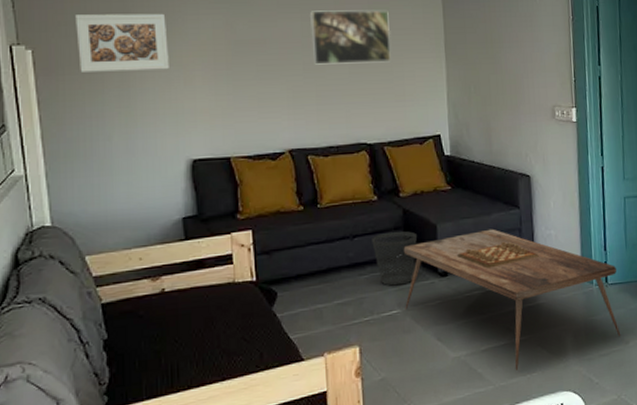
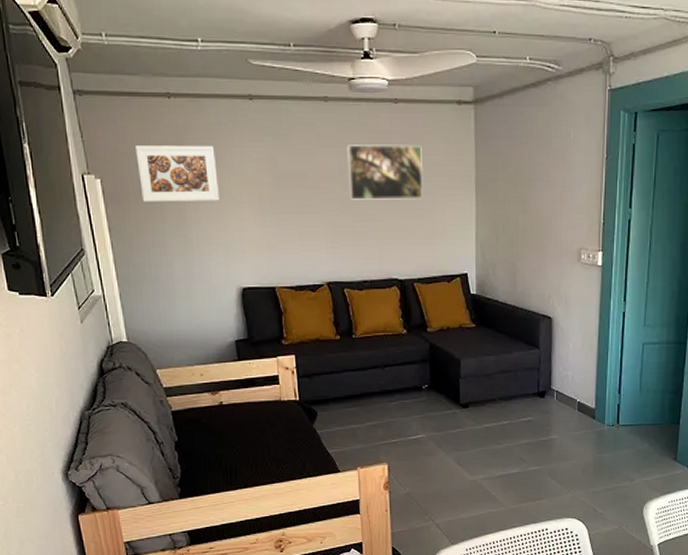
wastebasket: present [371,231,418,286] -> none [400,363,443,413]
coffee table: present [403,229,620,370] -> none [429,366,628,496]

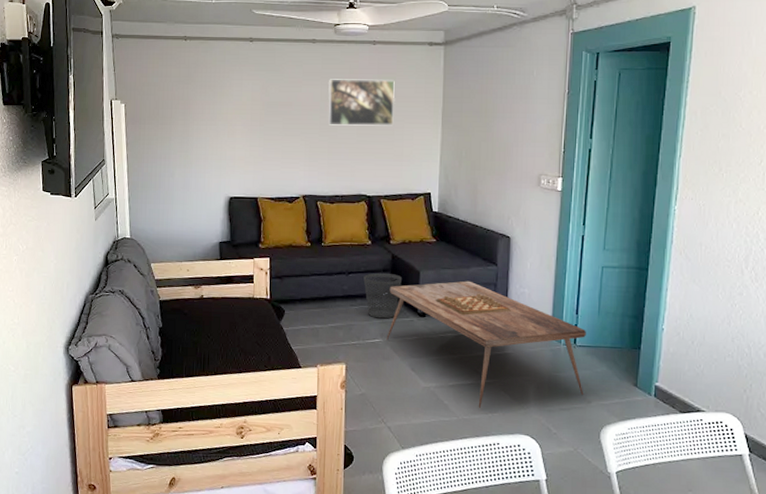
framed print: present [135,145,219,202] -> none [154,78,218,124]
wastebasket: none [400,363,443,413] -> present [363,272,403,319]
coffee table: none [429,366,628,496] -> present [386,281,586,408]

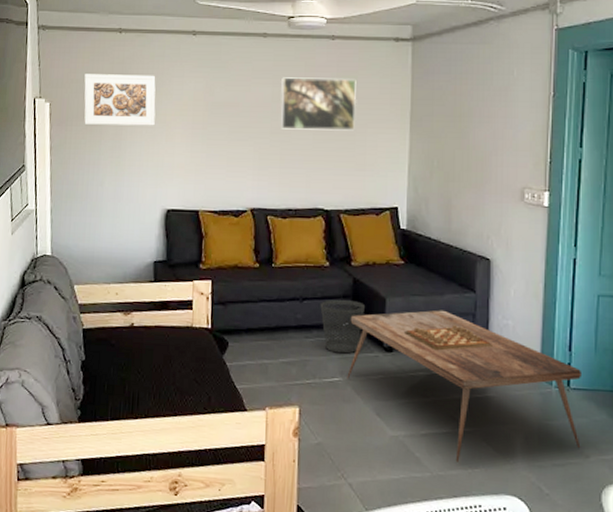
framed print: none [154,78,218,124] -> present [84,74,156,126]

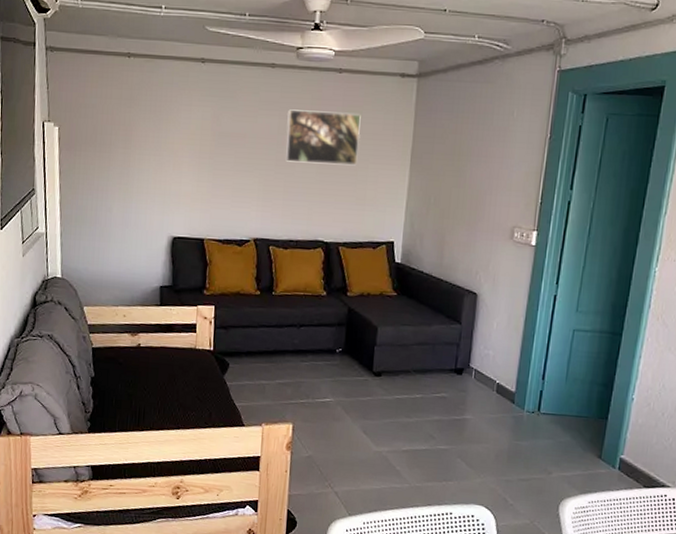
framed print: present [84,74,156,126] -> none [92,99,164,154]
wastebasket: present [320,299,366,354] -> none [316,326,359,377]
coffee table: present [347,310,581,462] -> none [338,339,552,476]

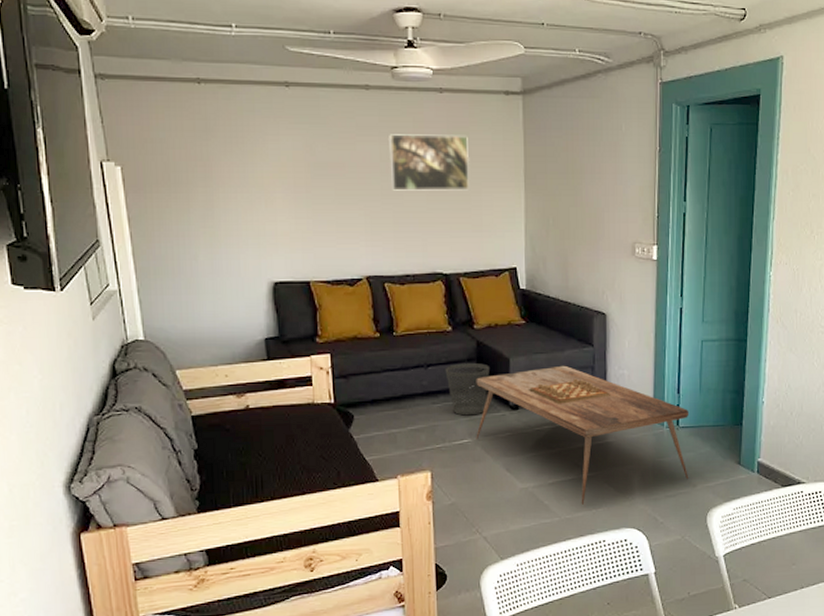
wastebasket: none [316,326,359,377] -> present [445,362,491,416]
coffee table: none [338,339,552,476] -> present [476,365,688,505]

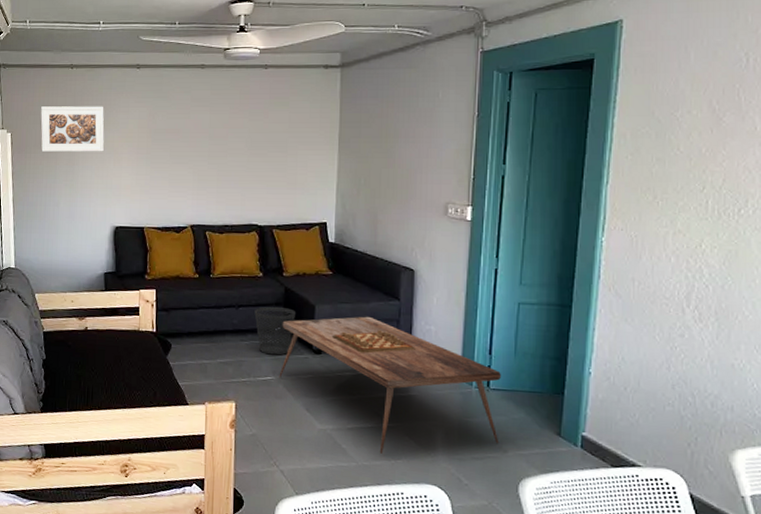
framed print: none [161,132,251,191] -> present [41,106,104,152]
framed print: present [389,134,470,191] -> none [217,104,289,153]

